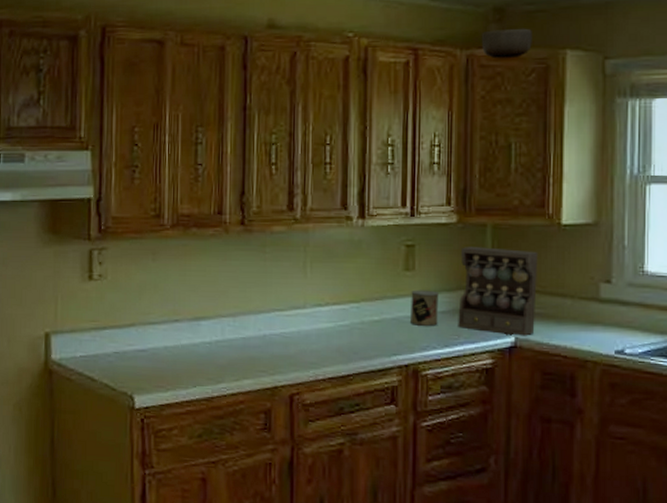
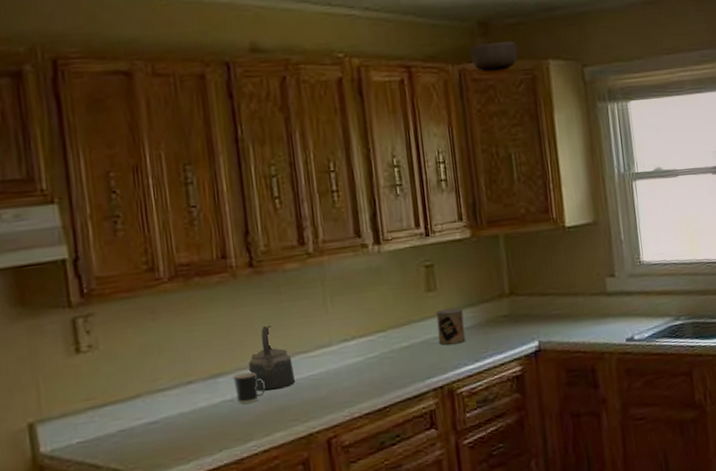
mug: none [214,320,241,348] -> present [233,372,265,404]
kettle: none [228,280,269,341] -> present [248,325,296,392]
spice rack: present [458,246,539,336] -> none [478,256,555,341]

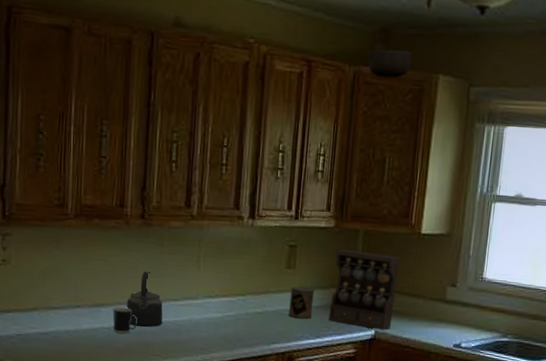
spice rack: none [478,256,555,341] -> present [328,249,400,330]

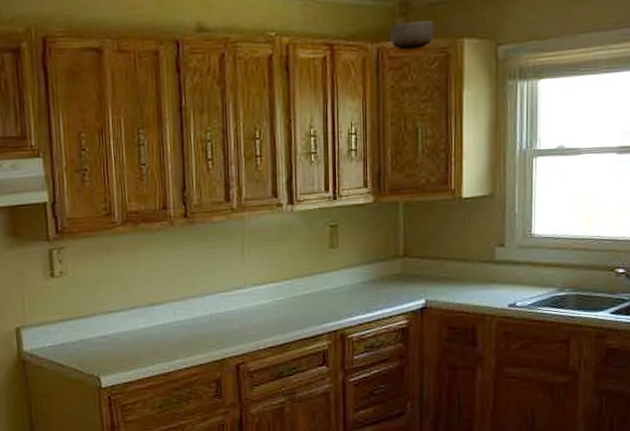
mug: present [112,307,137,333] -> none [166,304,190,329]
kettle: present [126,270,163,328] -> none [178,266,215,321]
tin can: present [289,286,315,319] -> none [336,264,360,296]
spice rack: present [328,249,400,330] -> none [377,222,444,298]

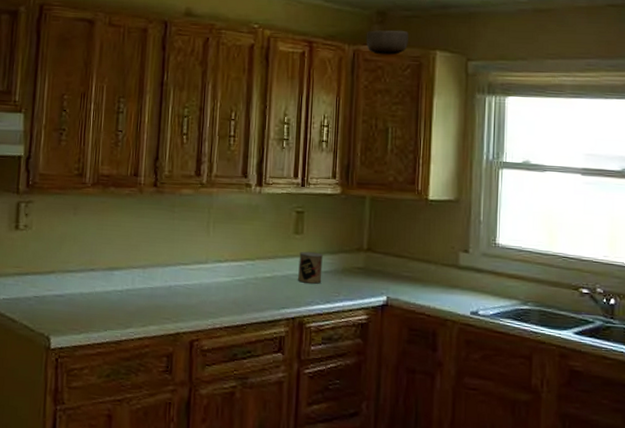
tin can: none [336,264,360,296] -> present [298,251,323,284]

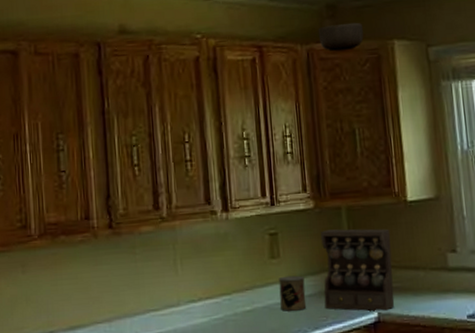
spice rack: none [338,215,409,296] -> present [320,228,395,311]

